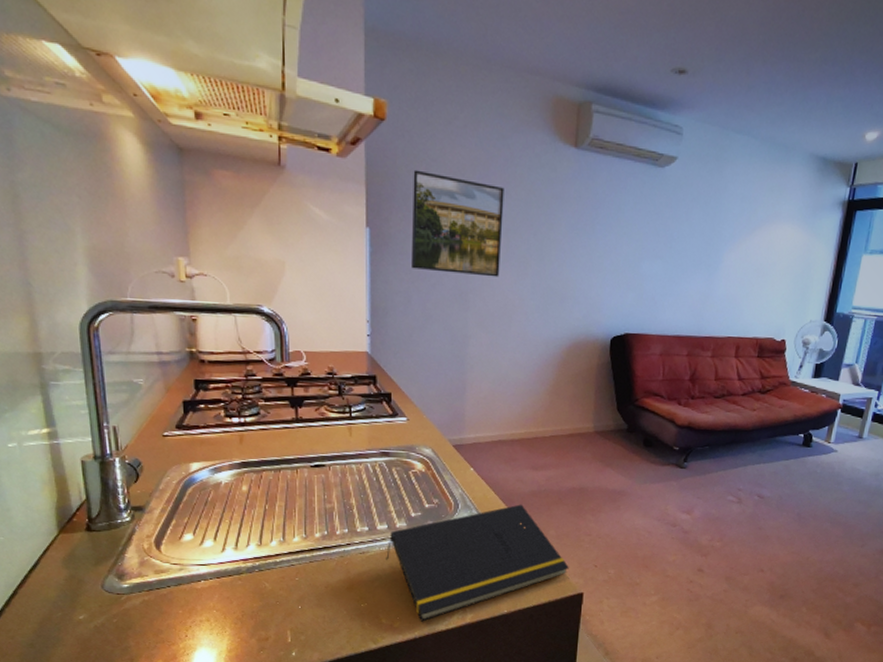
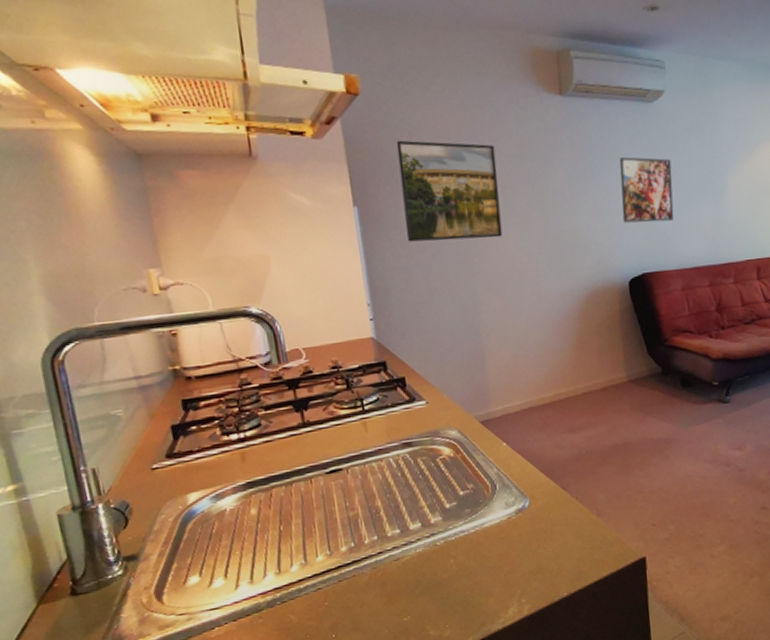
notepad: present [386,504,569,622] -> none [424,472,626,625]
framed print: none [615,218,672,287] -> present [619,157,674,223]

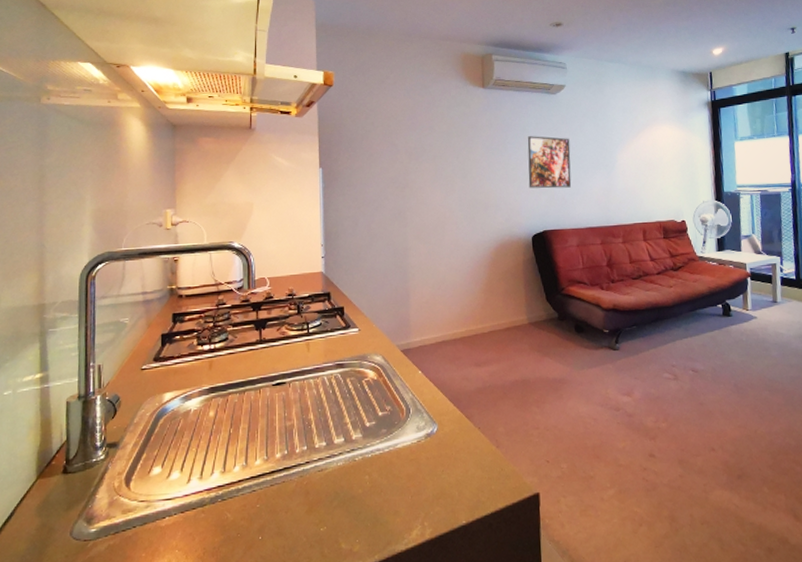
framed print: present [396,140,503,242] -> none [356,119,431,197]

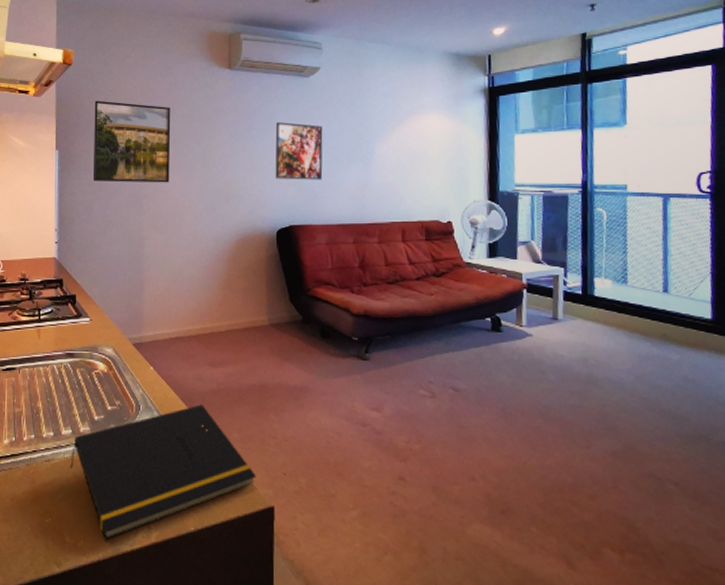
notepad: none [343,403,522,543] -> present [70,404,256,541]
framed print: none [356,119,431,197] -> present [92,100,171,183]

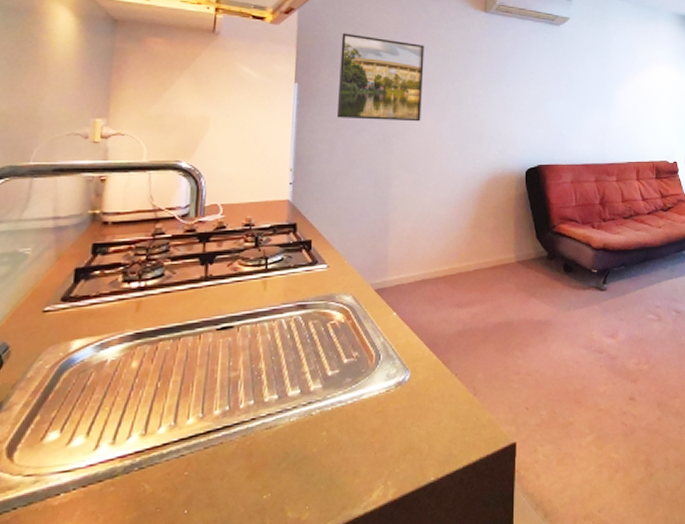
notepad: present [70,404,256,541] -> none [296,347,499,508]
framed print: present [275,122,323,180] -> none [526,66,571,122]

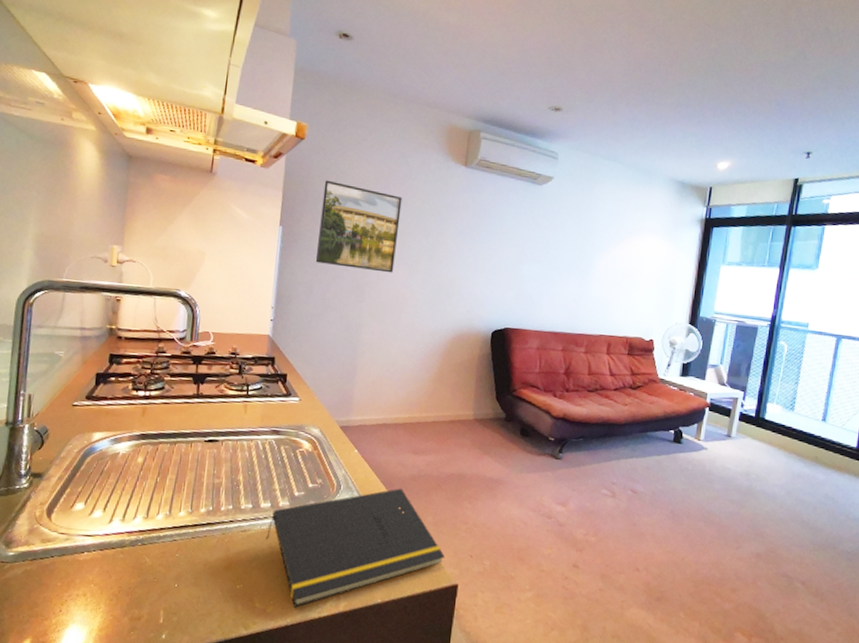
notepad: none [296,347,499,508] -> present [266,488,445,608]

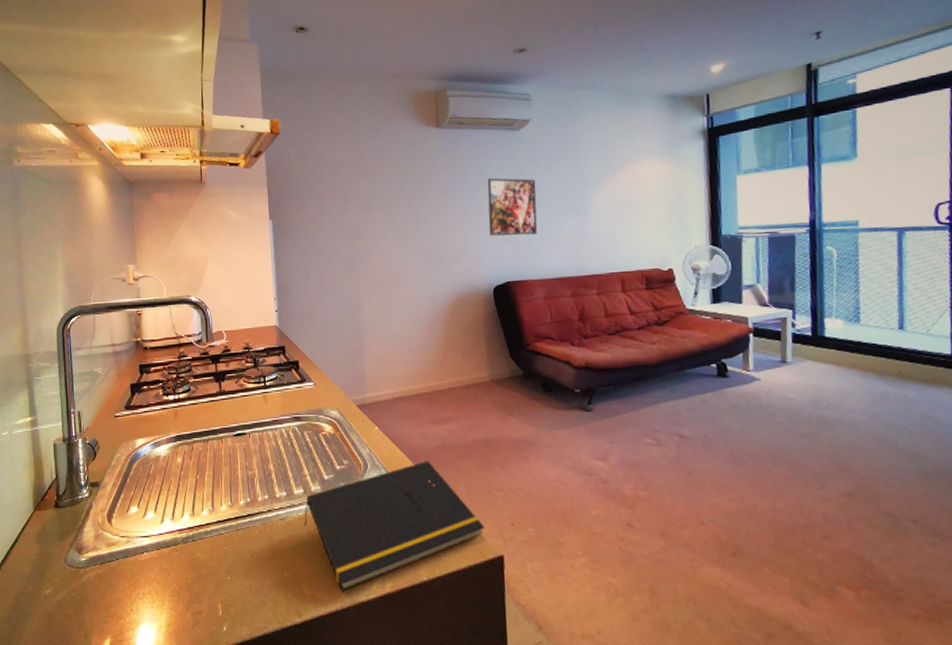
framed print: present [315,180,402,273] -> none [304,168,384,249]
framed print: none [497,226,548,287] -> present [487,178,538,236]

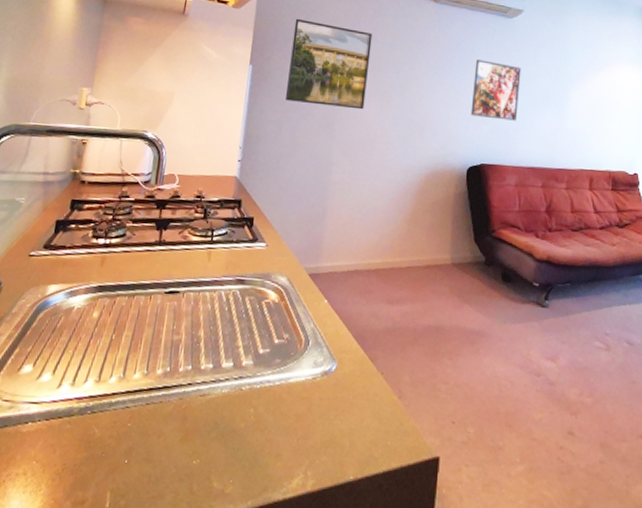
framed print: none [304,168,384,249] -> present [285,18,373,110]
notepad: present [304,460,485,592] -> none [227,343,424,488]

